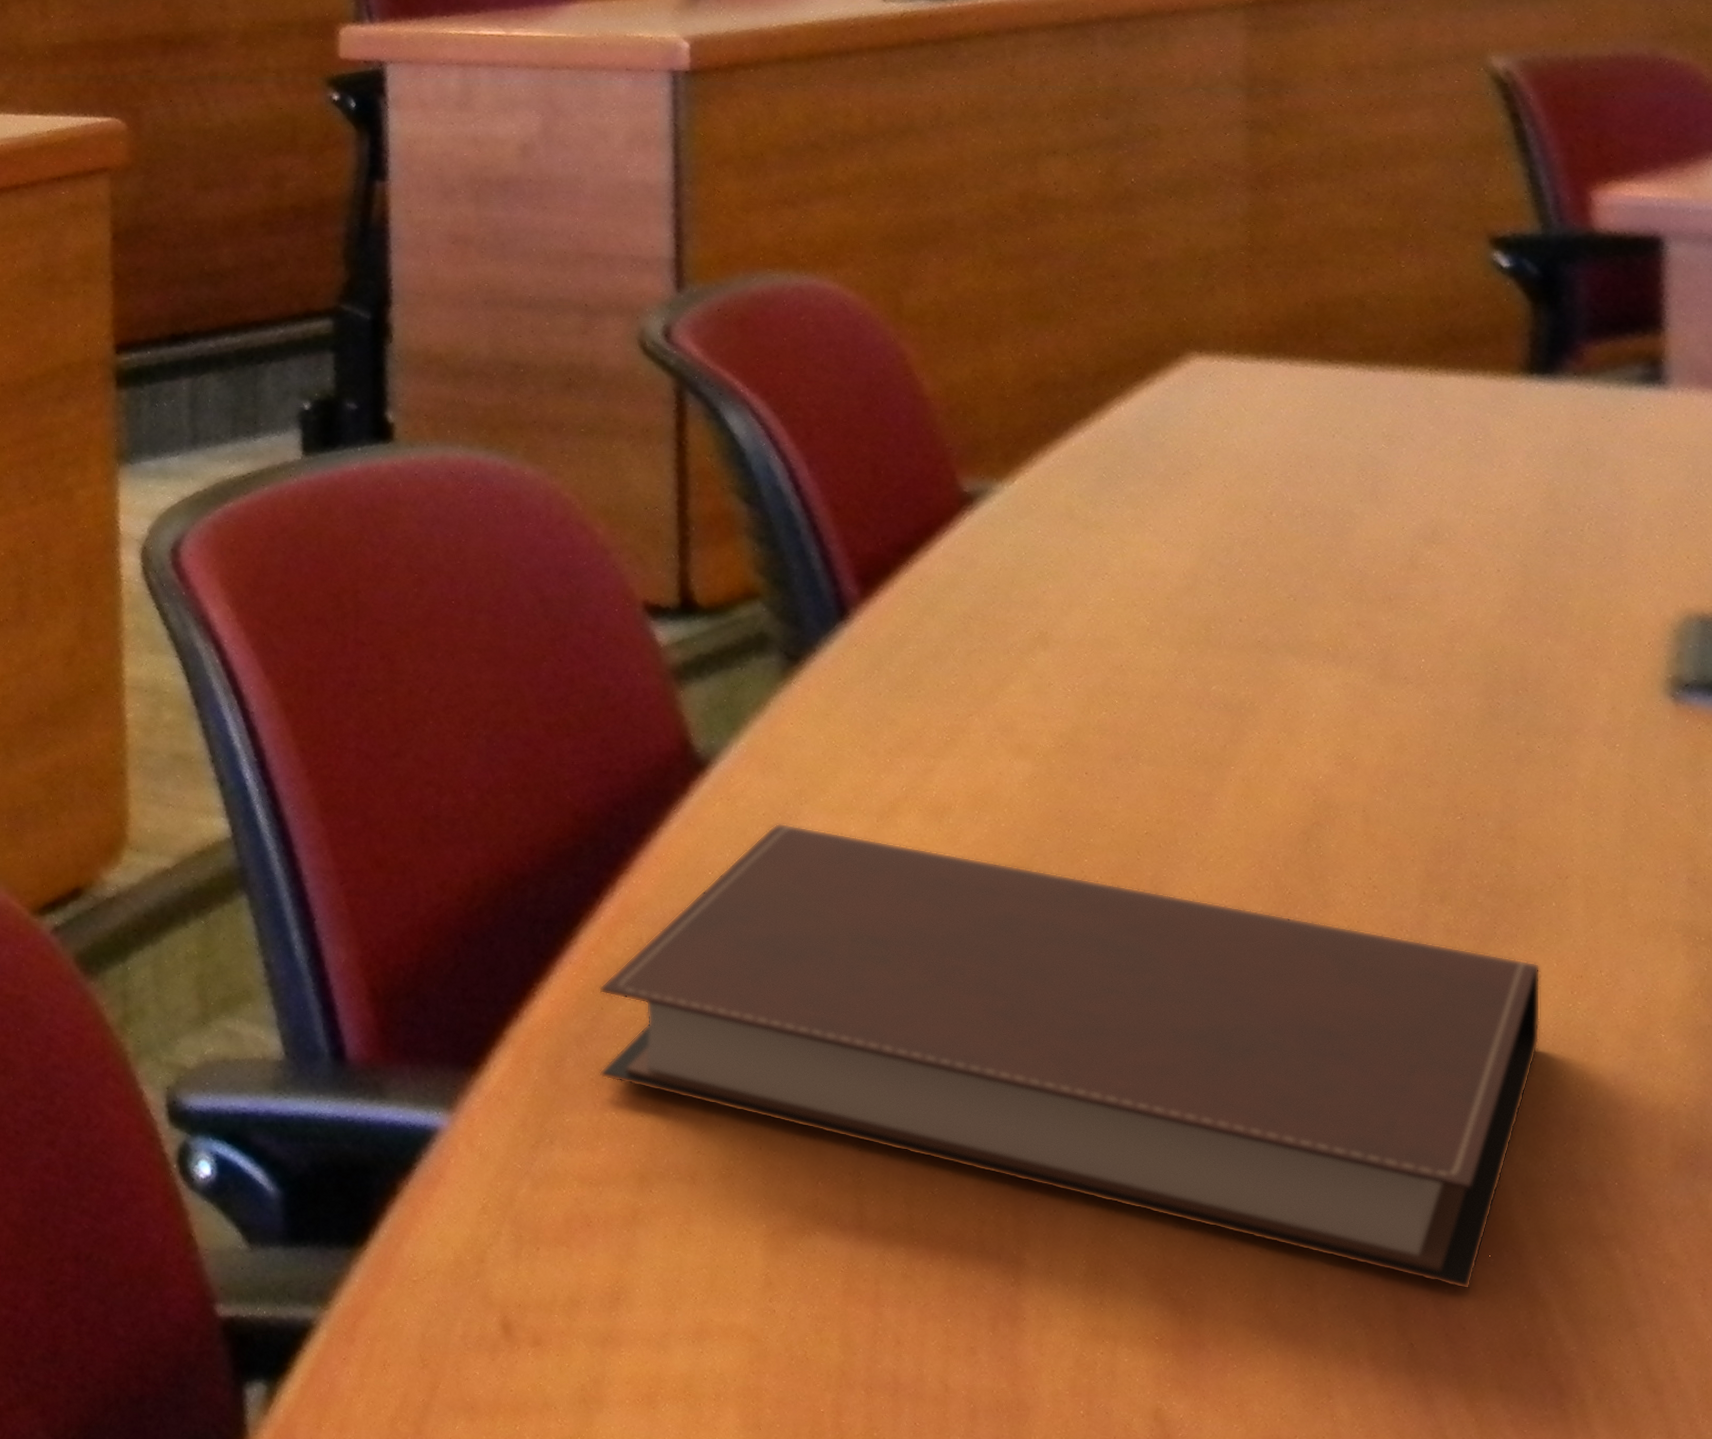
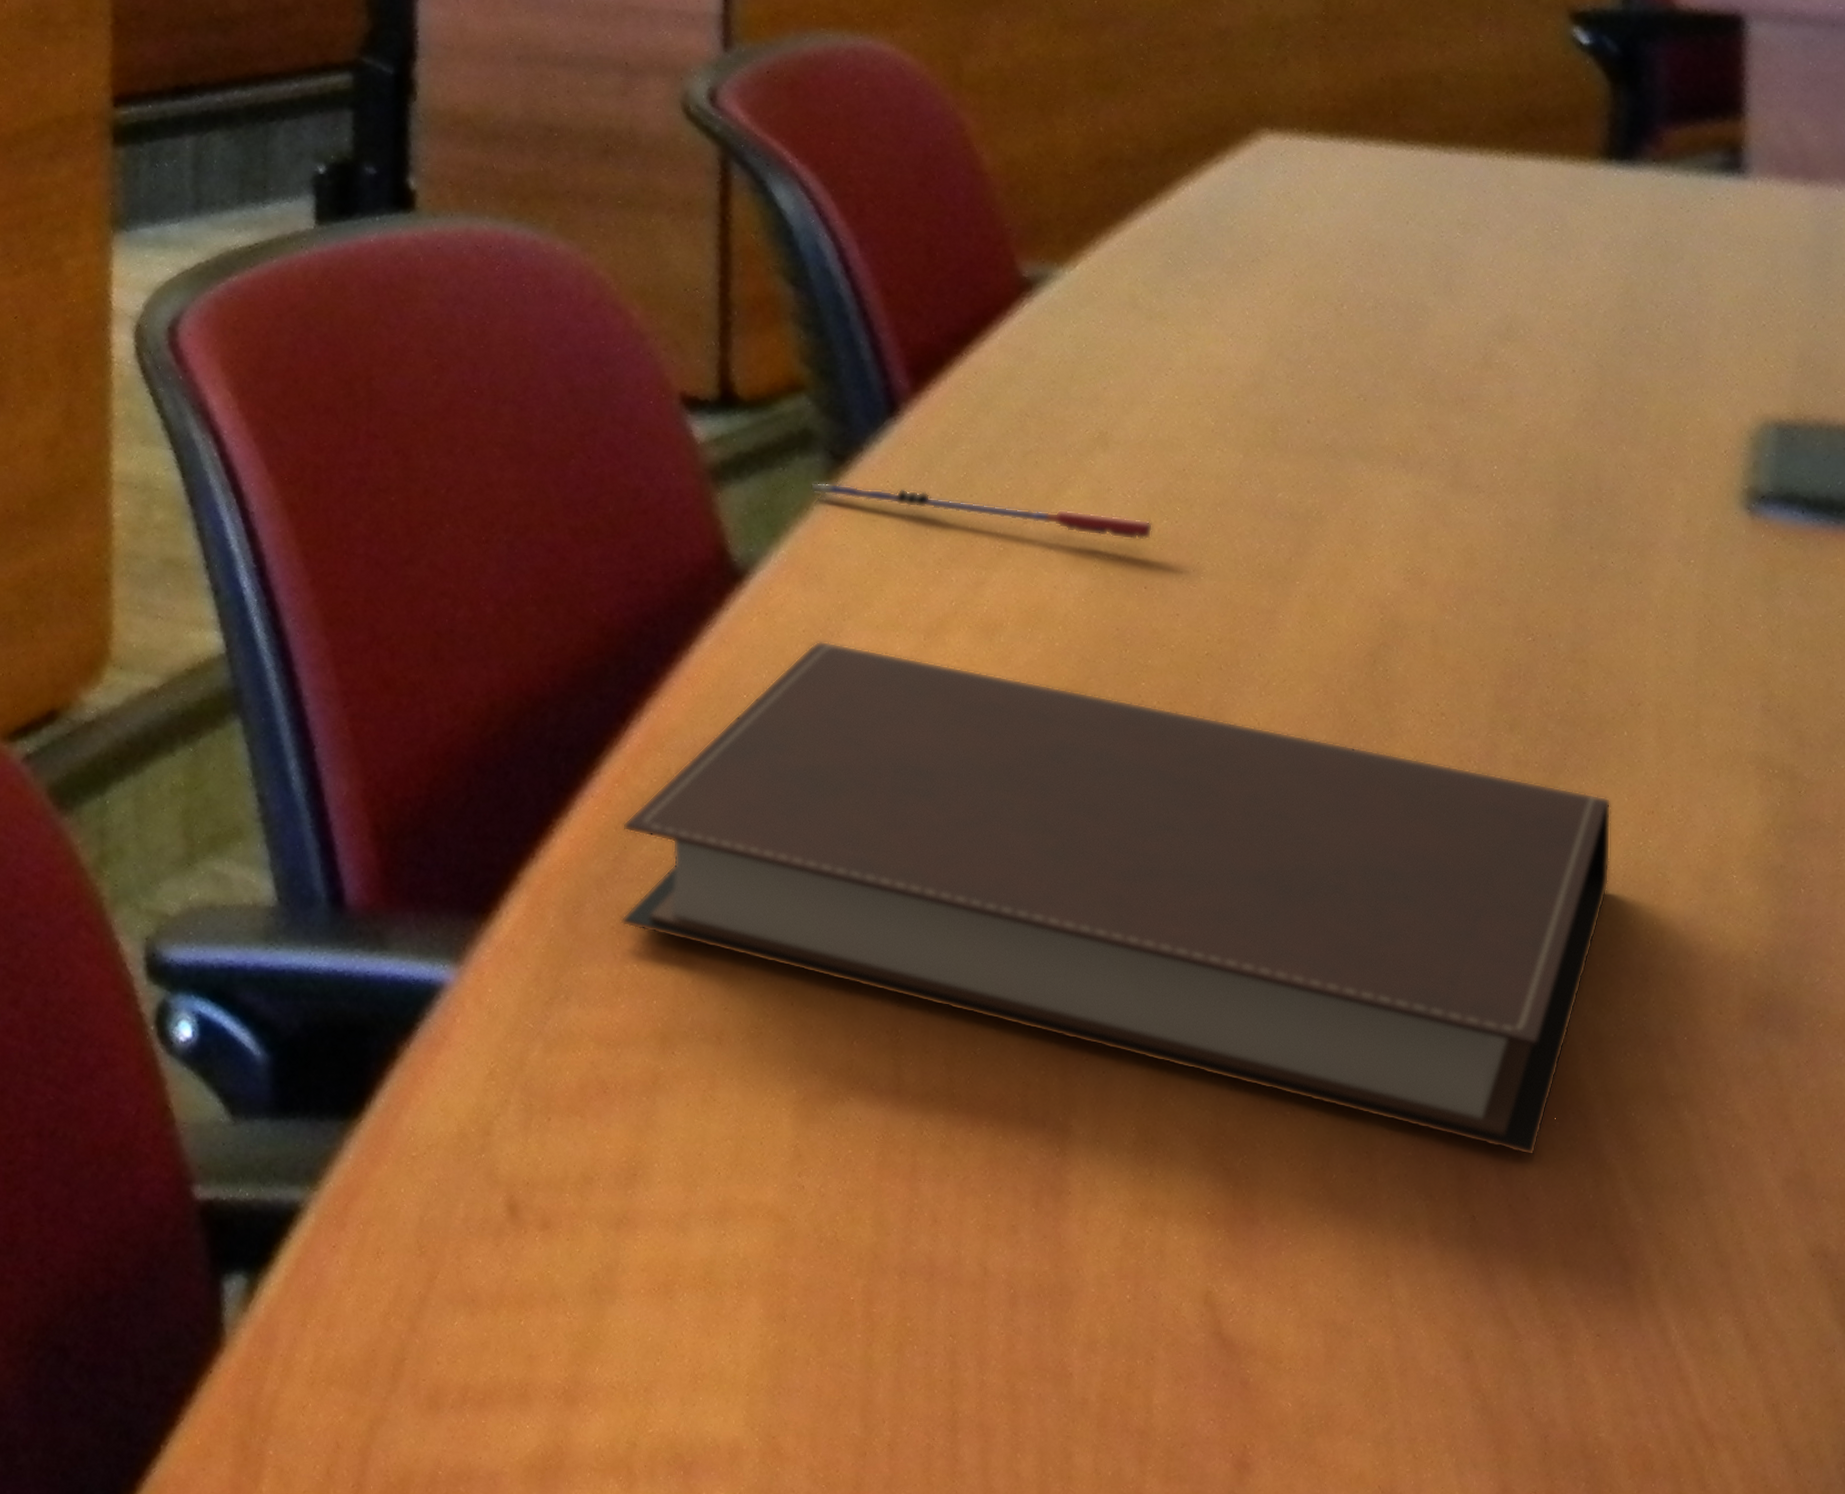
pen: none [767,680,1093,730] -> present [810,482,1153,540]

